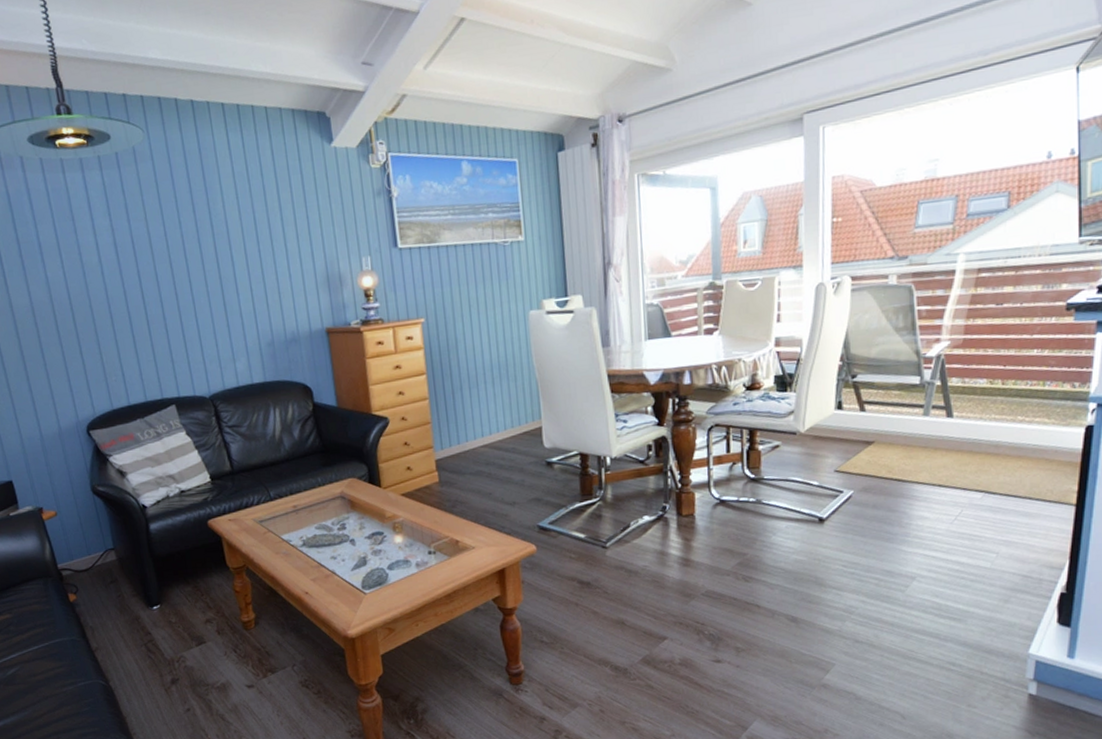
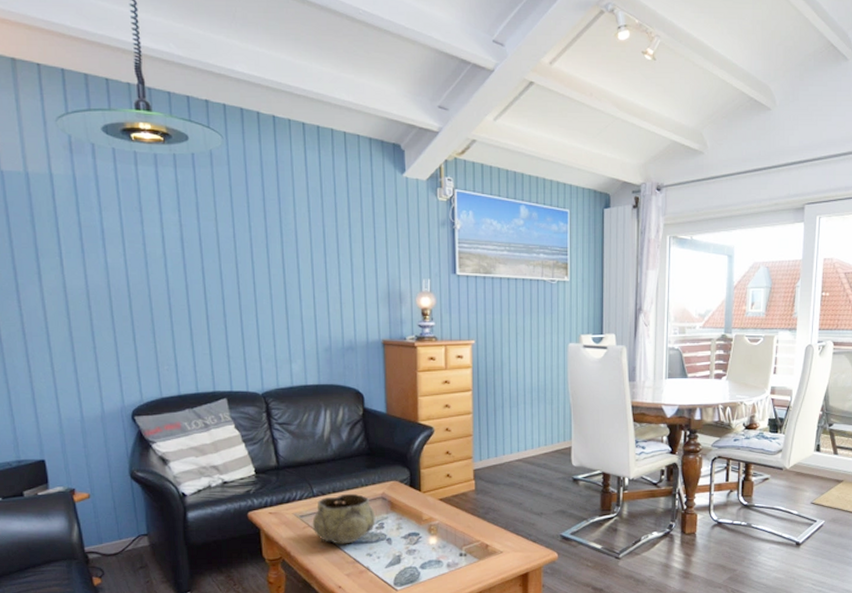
decorative bowl: none [272,494,337,549] -> present [312,493,376,545]

